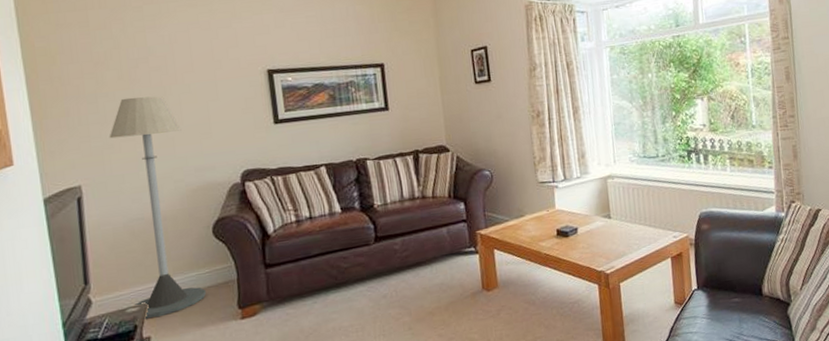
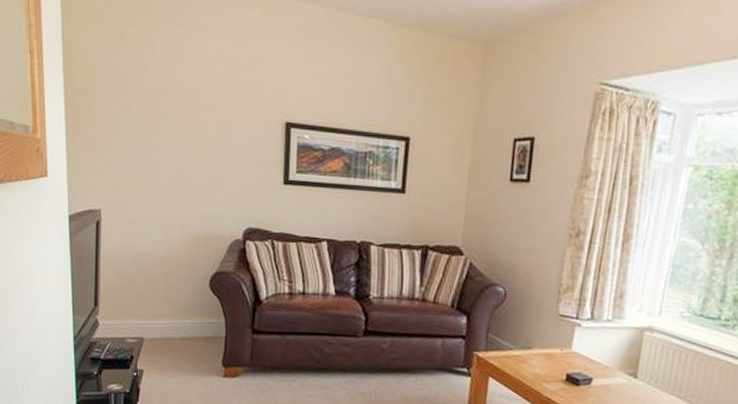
floor lamp: present [109,96,207,320] -> none [129,127,196,354]

